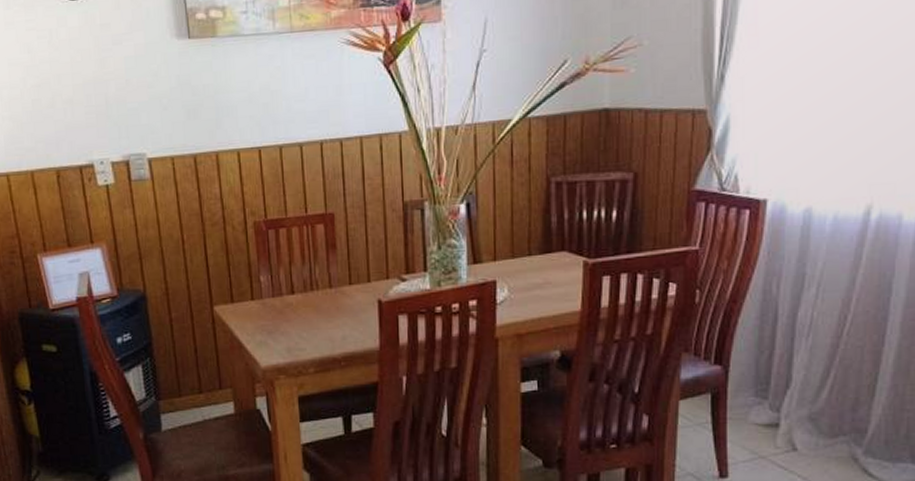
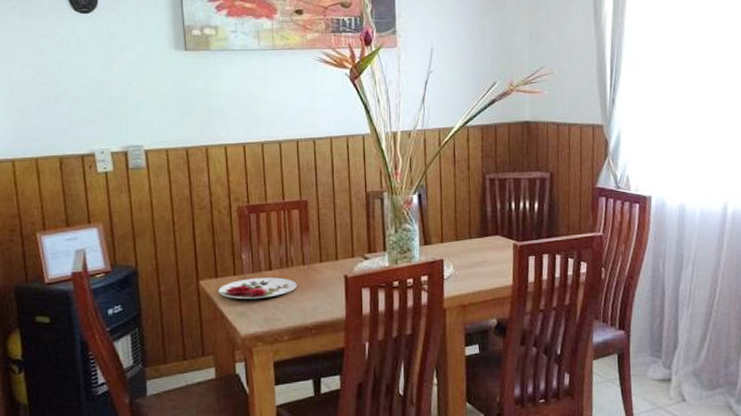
plate: none [234,302,323,327] -> present [218,277,297,300]

